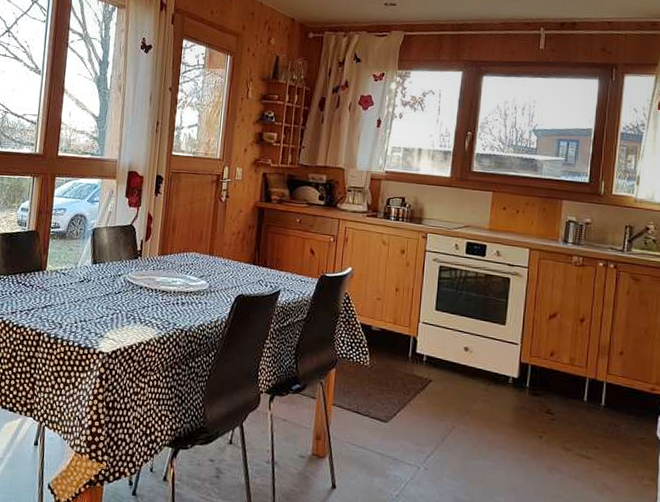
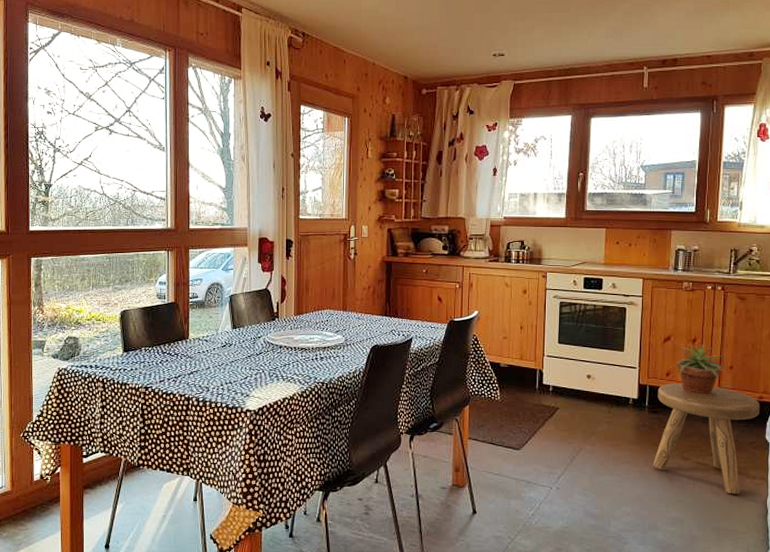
stool: none [531,364,652,495] -> present [653,383,760,495]
potted plant: none [554,323,615,380] -> present [670,344,724,394]

